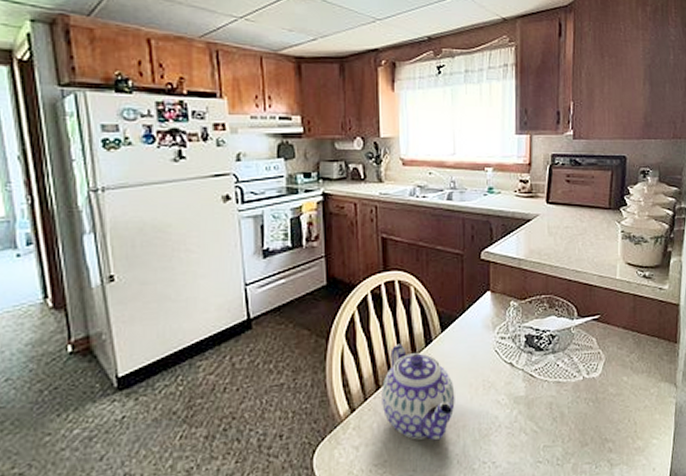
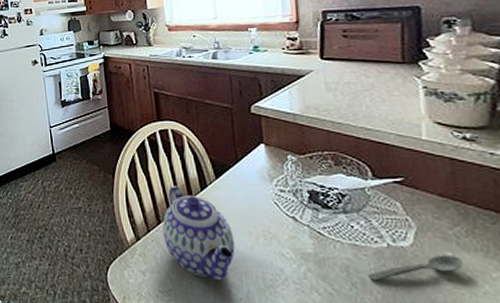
spoon: none [566,379,633,413] -> present [368,255,463,281]

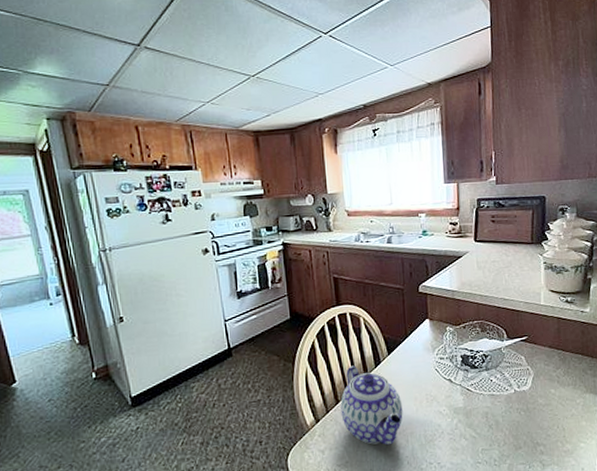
spoon: present [368,255,463,281] -> none [501,391,560,421]

